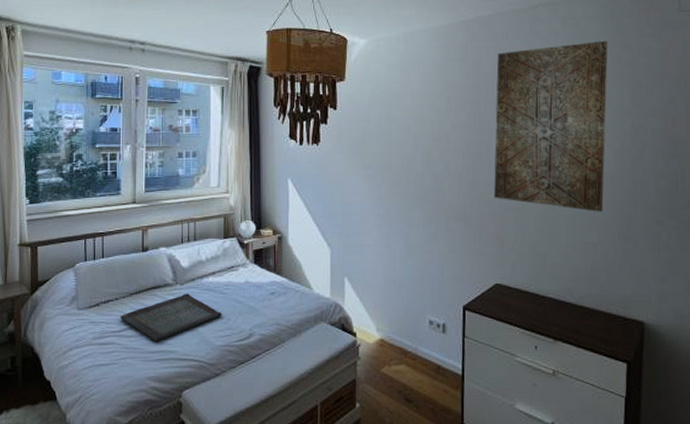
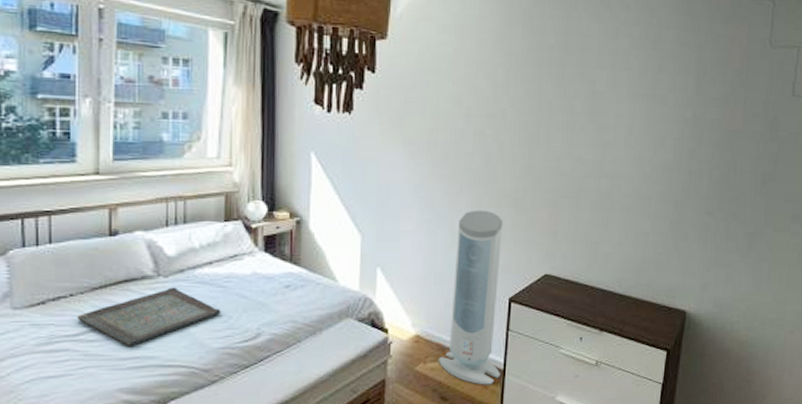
air purifier: none [401,224,459,389] -> present [438,210,504,385]
wall art: present [494,40,608,212] -> none [550,21,678,201]

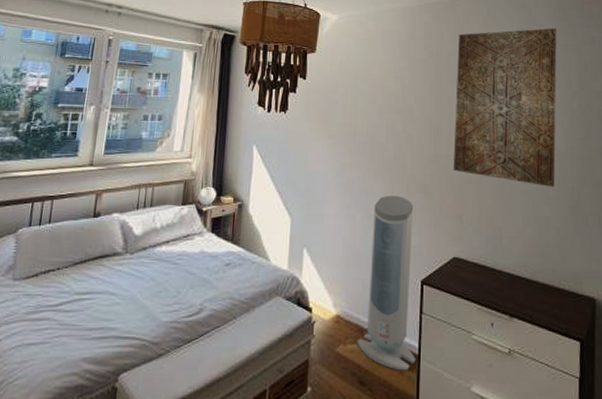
serving tray: present [77,287,221,346] -> none [59,263,172,317]
wall art: none [550,21,678,201] -> present [454,28,557,187]

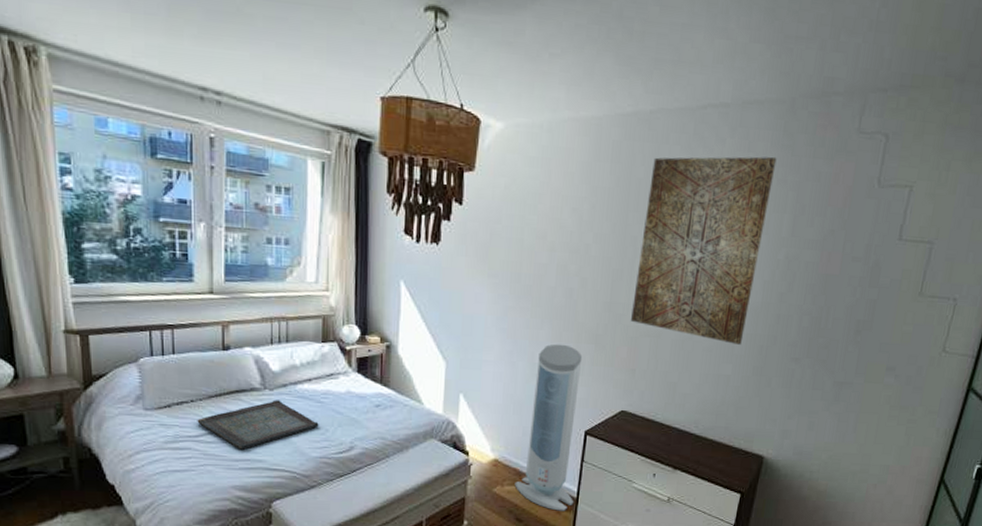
serving tray: none [59,263,172,317] -> present [197,400,319,450]

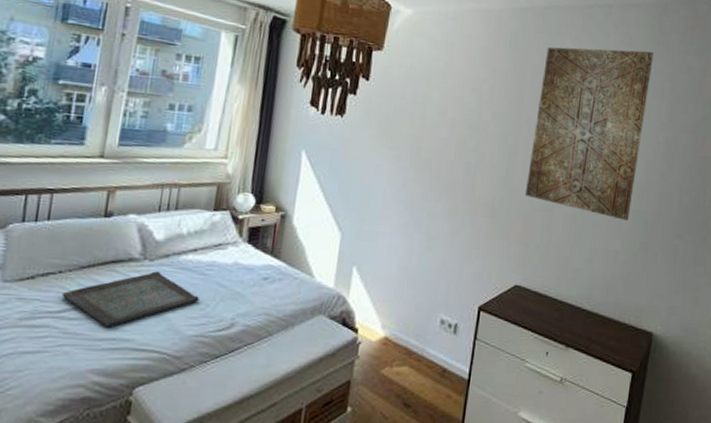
air purifier: present [514,344,583,511] -> none [404,216,478,395]

